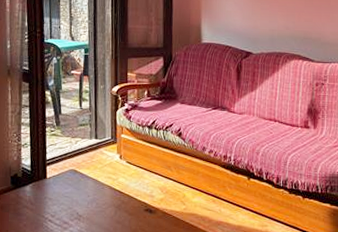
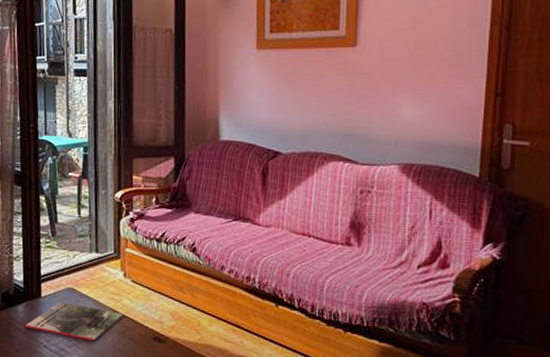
magazine: none [32,182,120,215] -> present [25,302,124,342]

